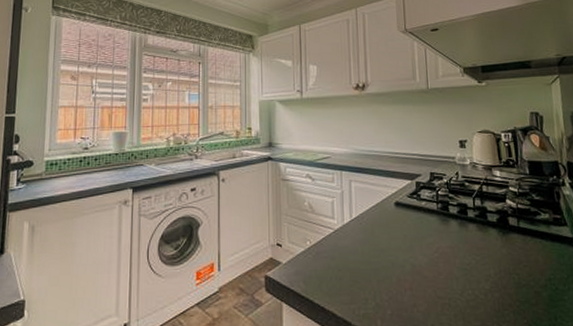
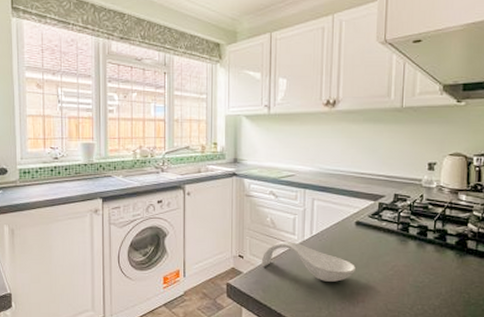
spoon rest: none [300,226,399,268] -> present [261,241,355,282]

